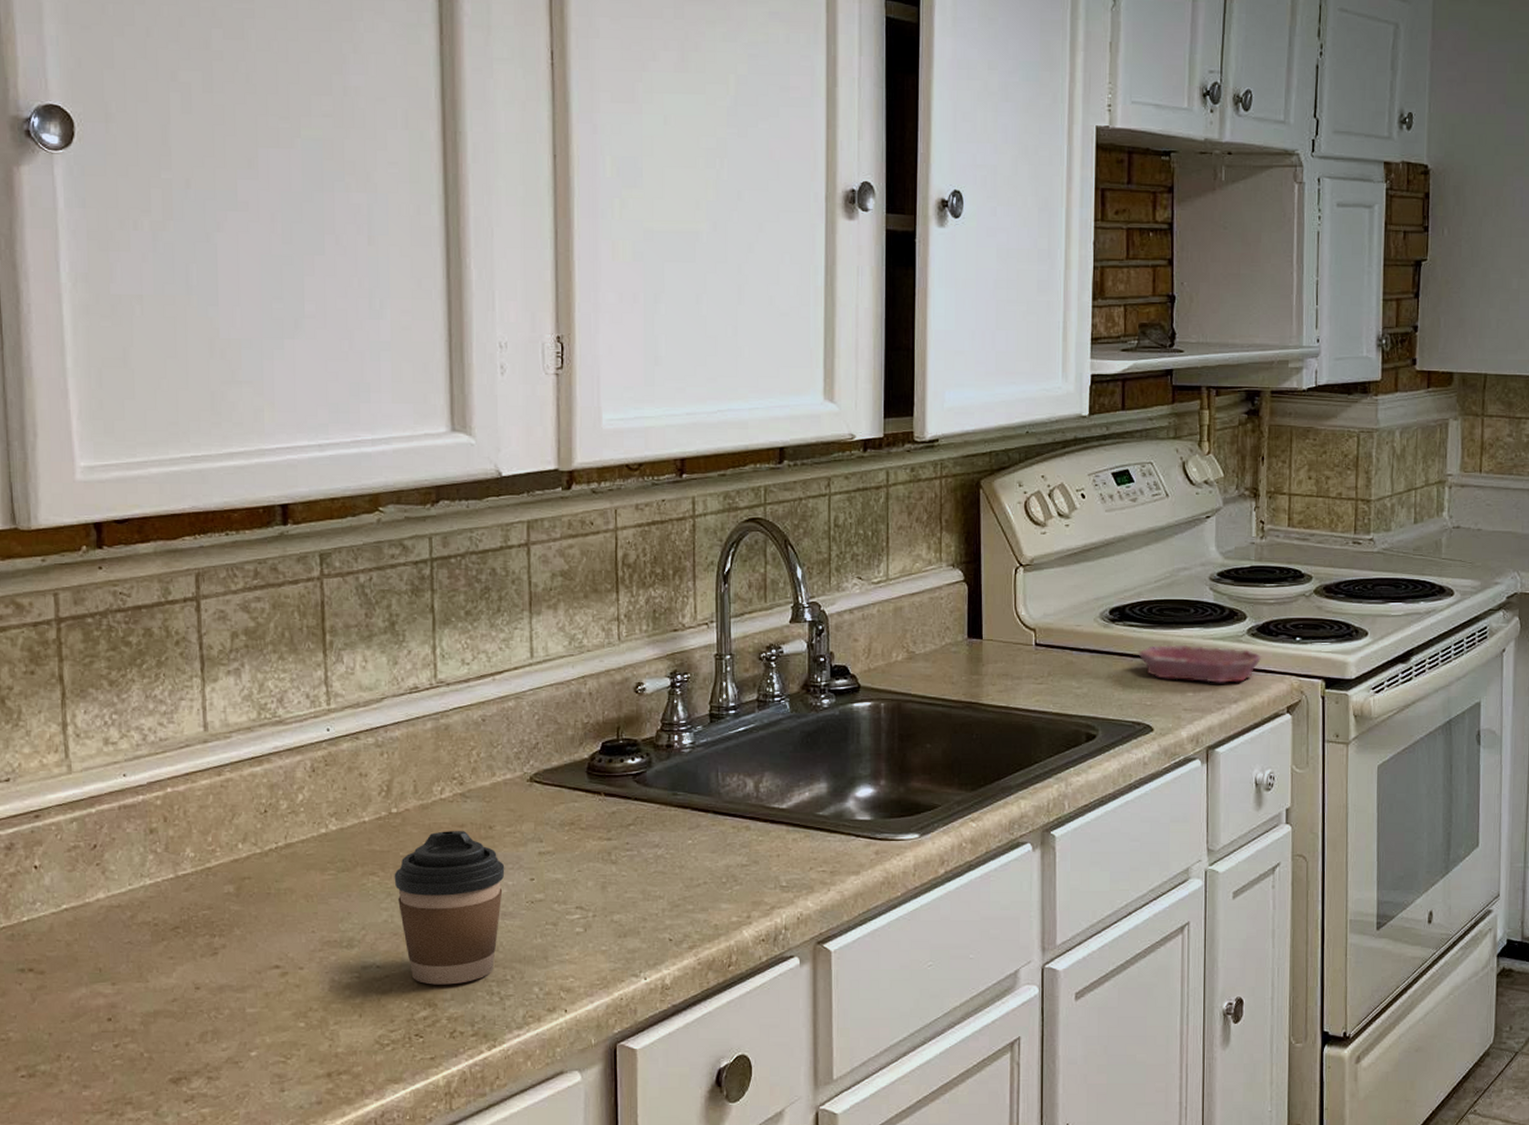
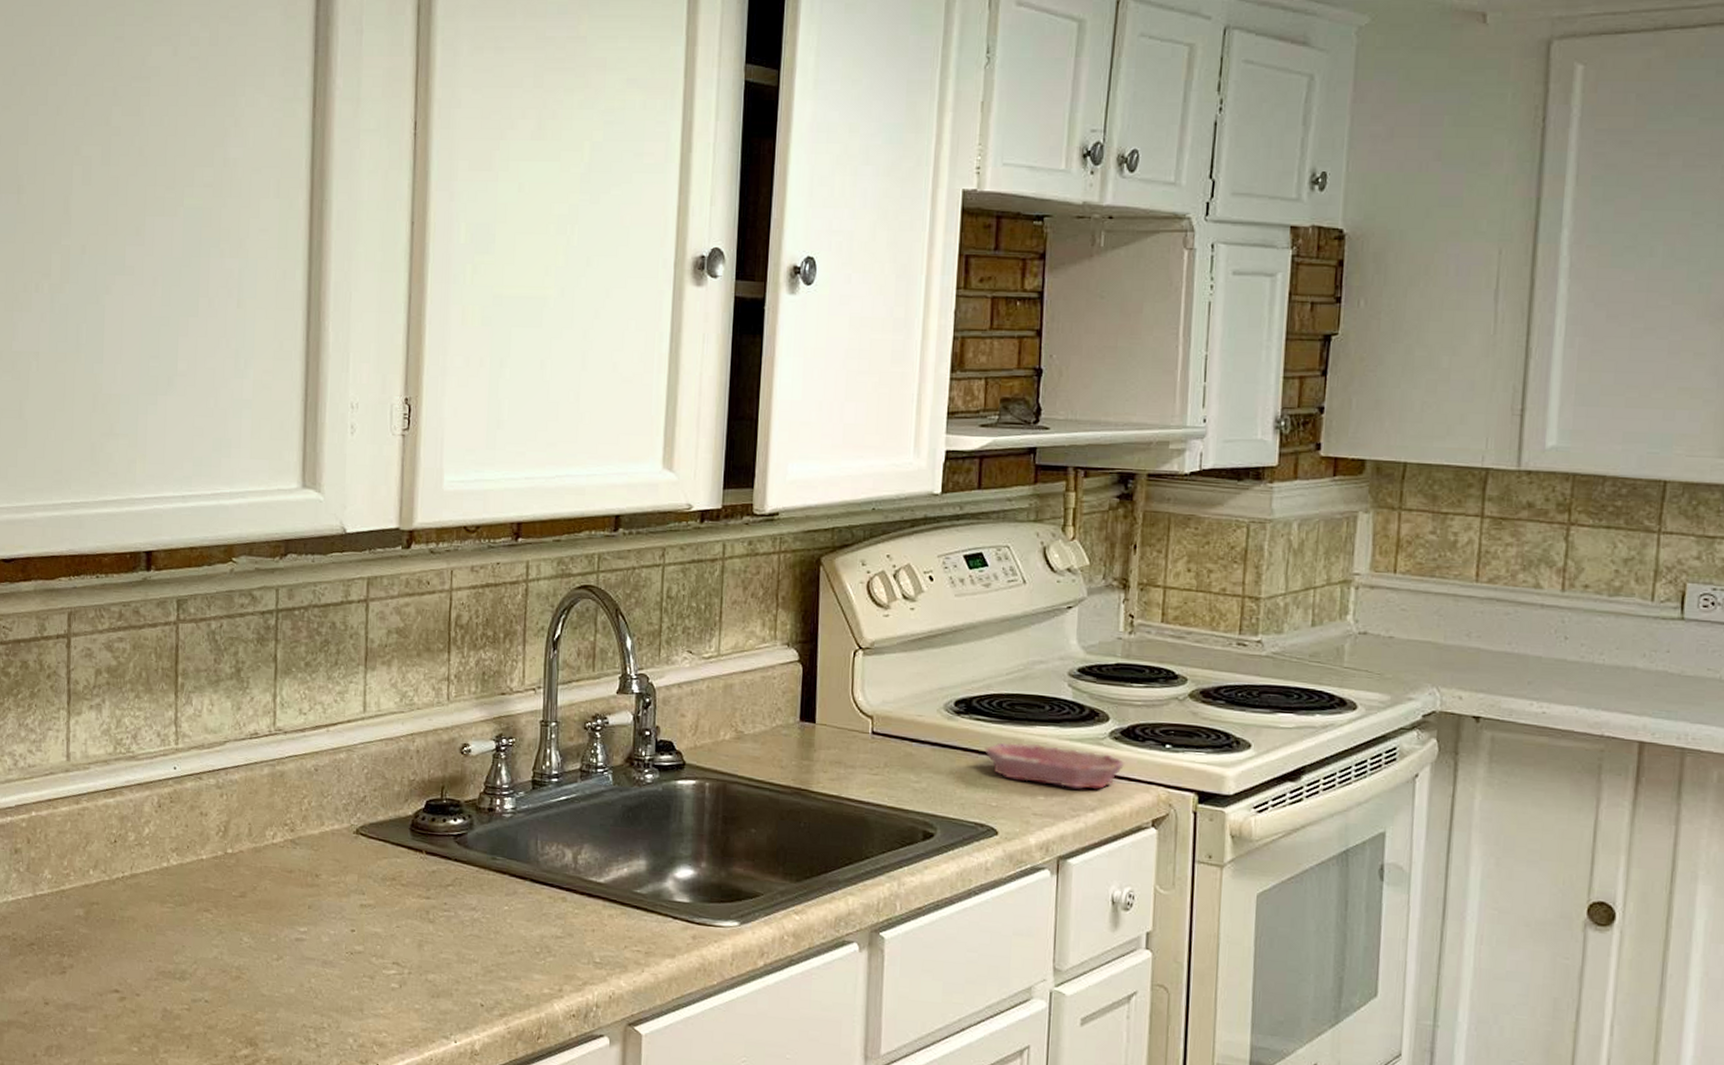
coffee cup: present [394,831,505,985] -> none [225,875,328,1027]

